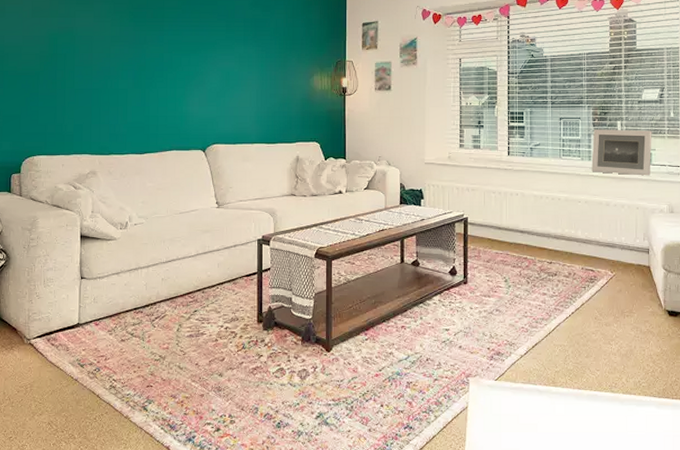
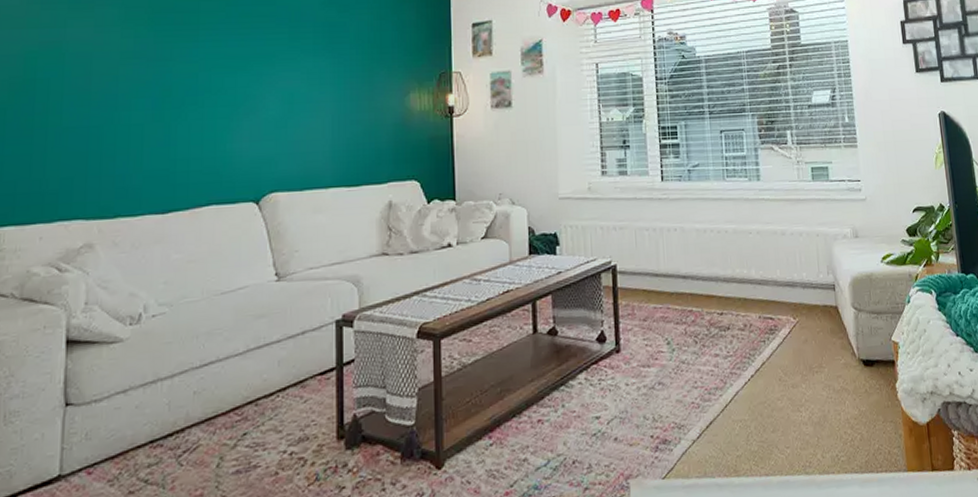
picture frame: present [591,129,652,176] -> none [760,139,829,195]

